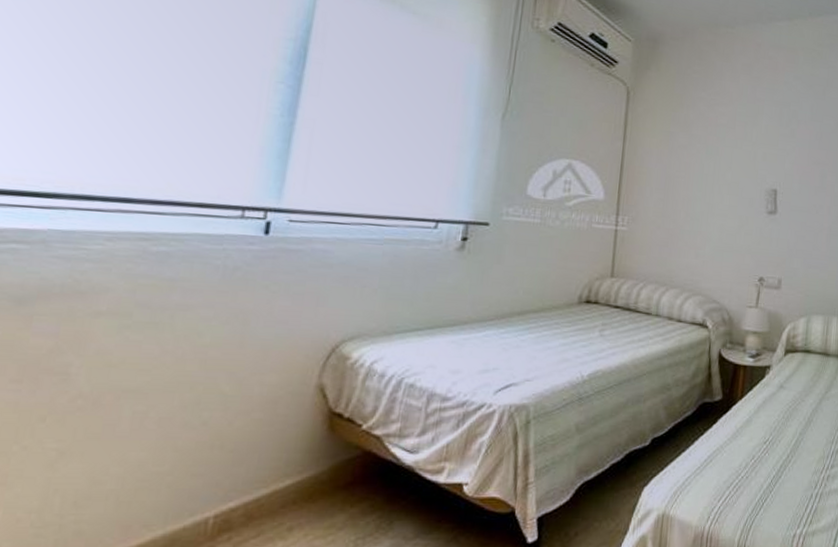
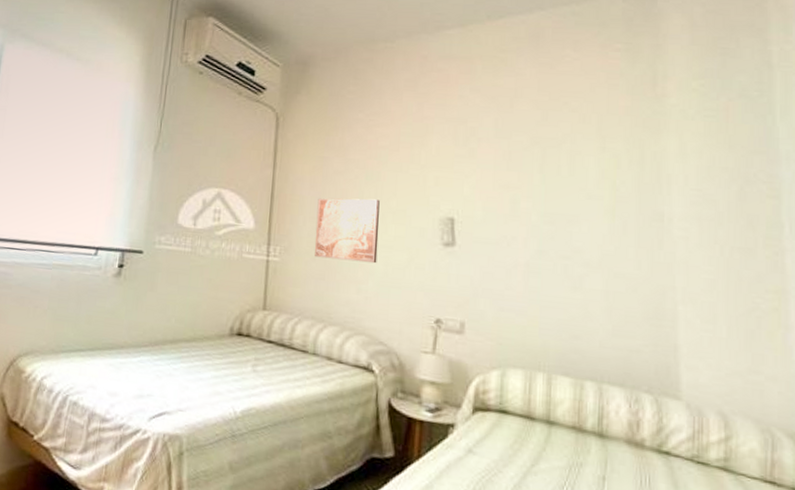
wall art: none [660,170,718,231] -> present [315,198,380,264]

